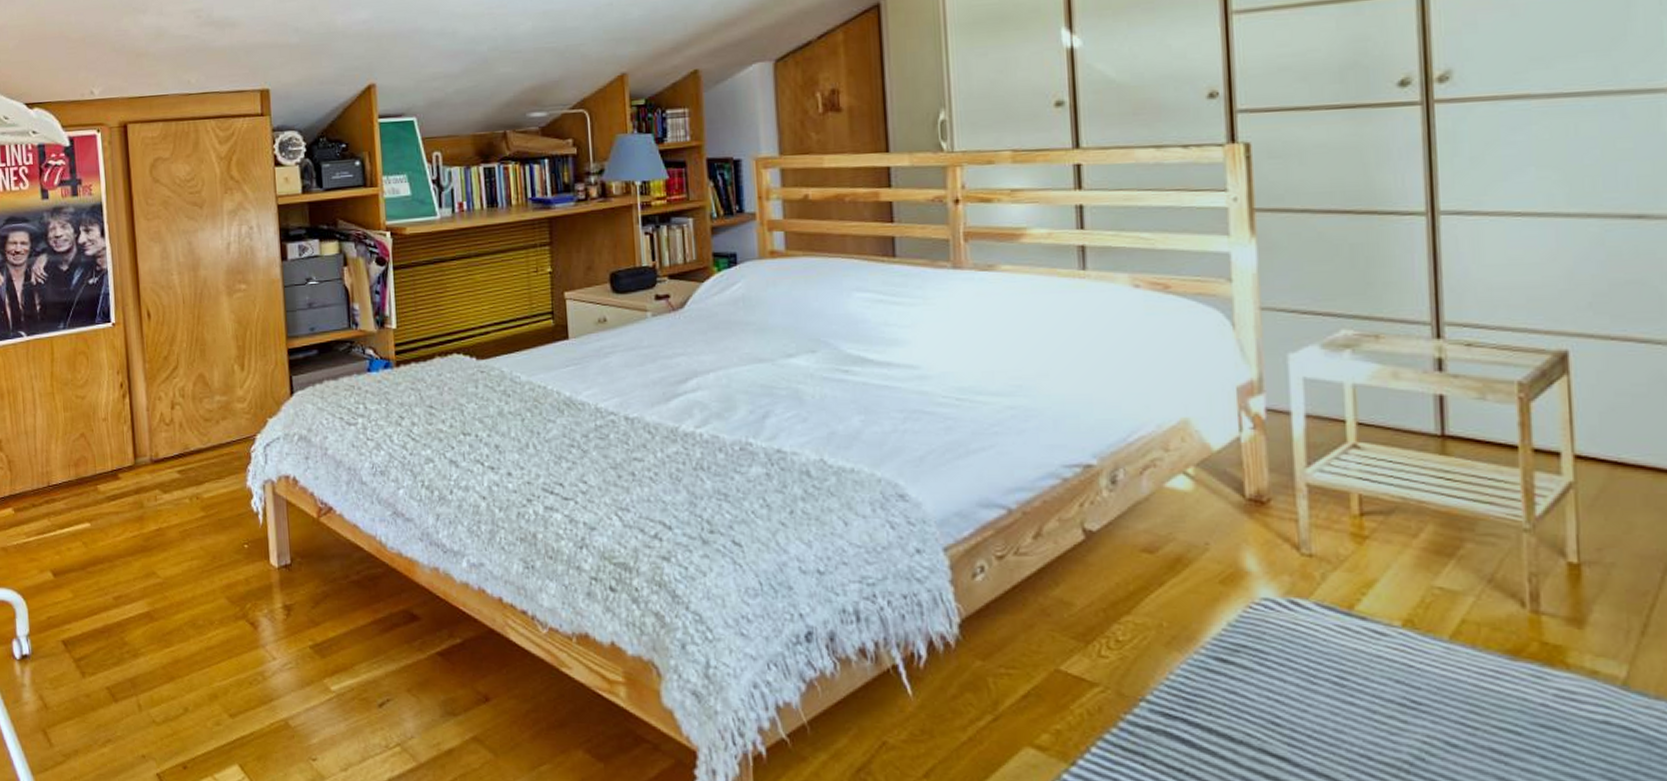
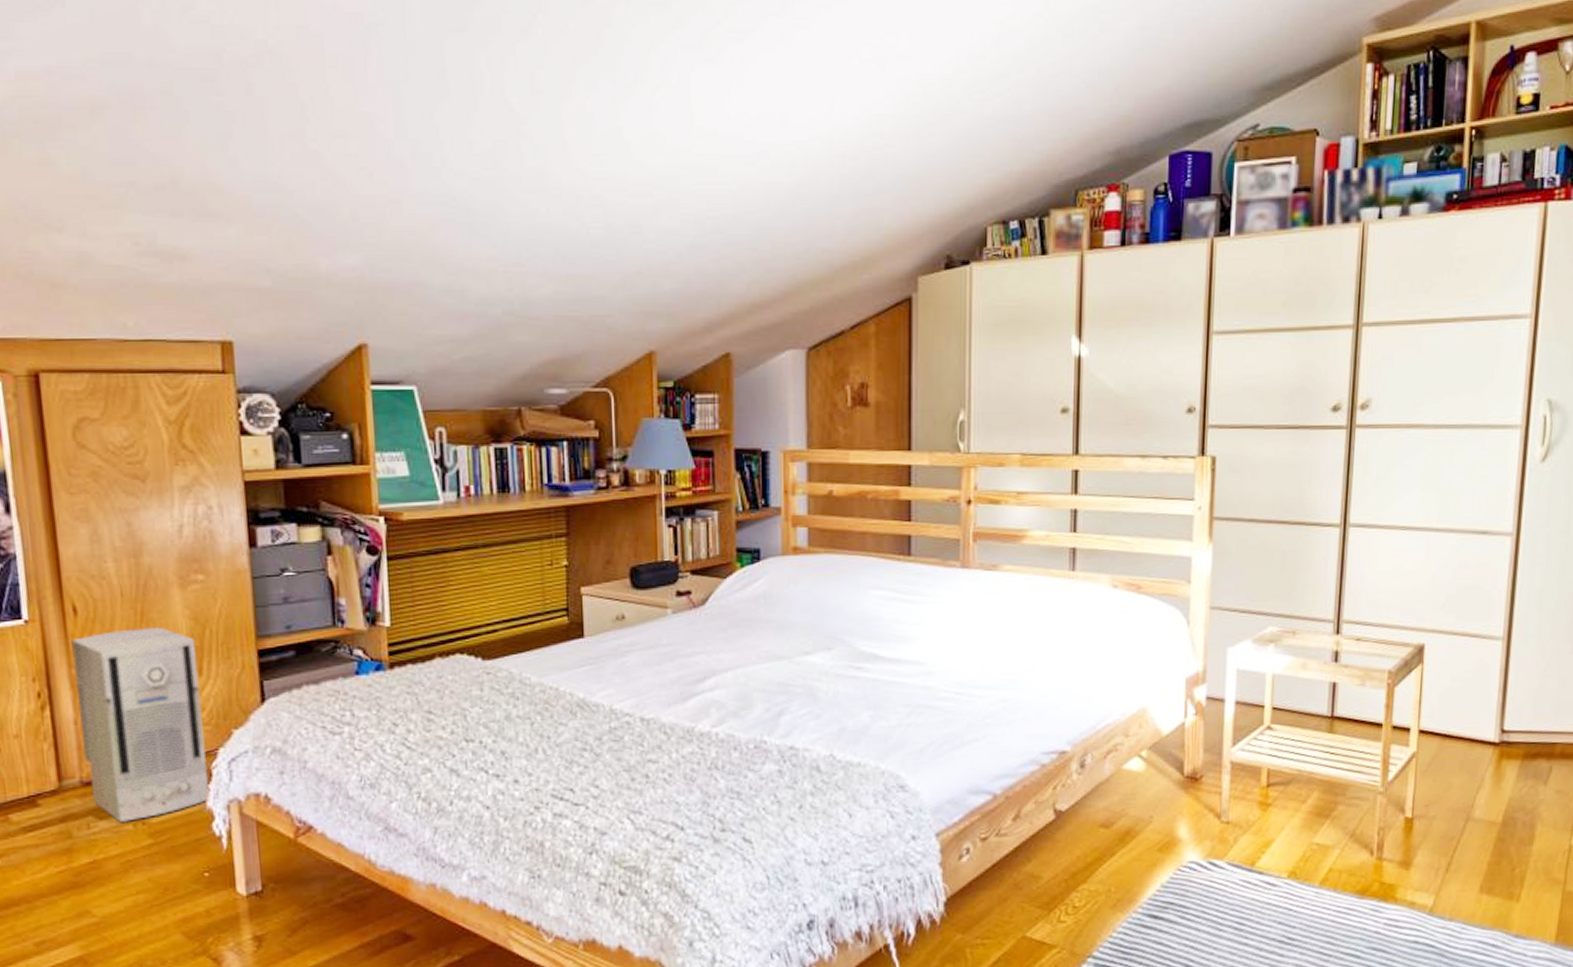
air purifier: none [146,329,250,496] -> present [71,627,211,822]

